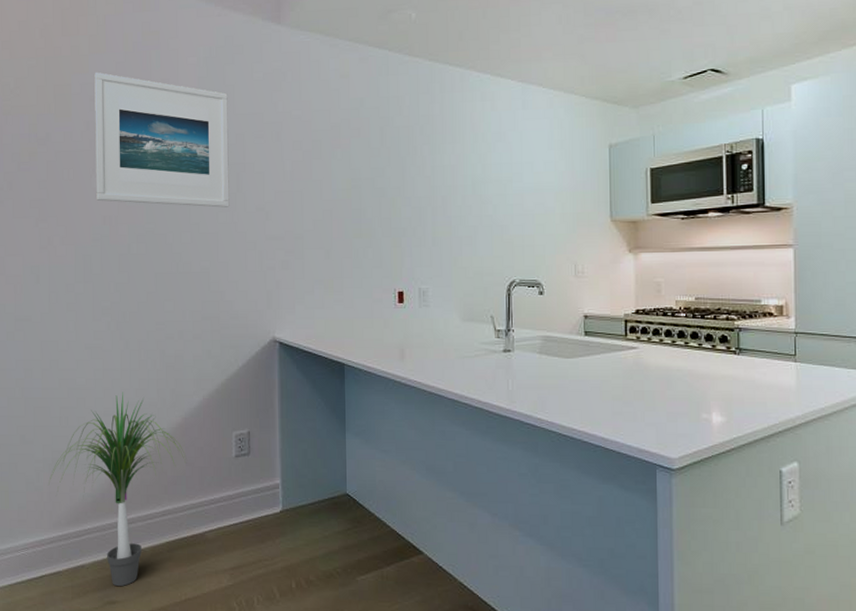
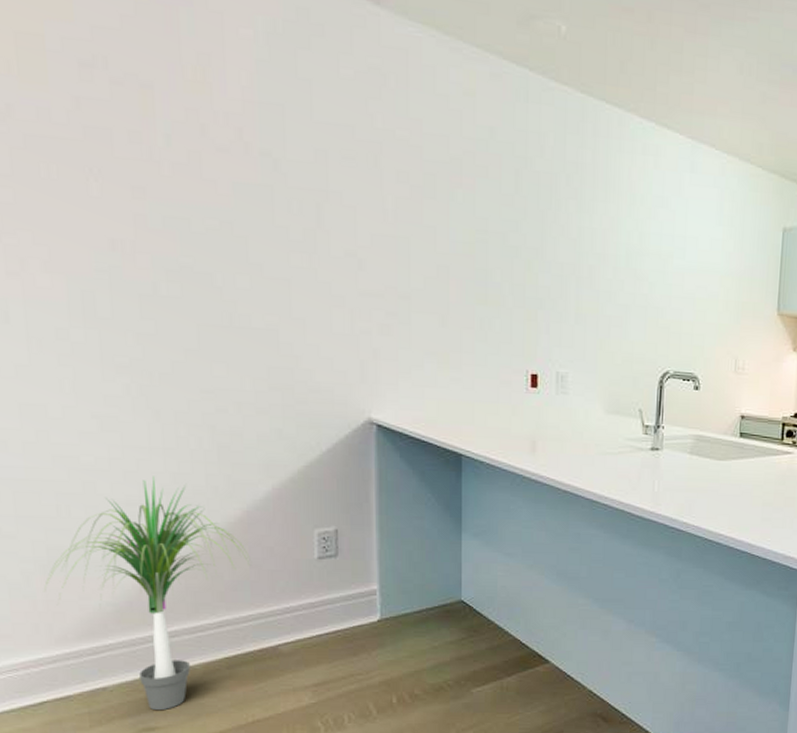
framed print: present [94,72,230,208] -> none [84,24,307,247]

